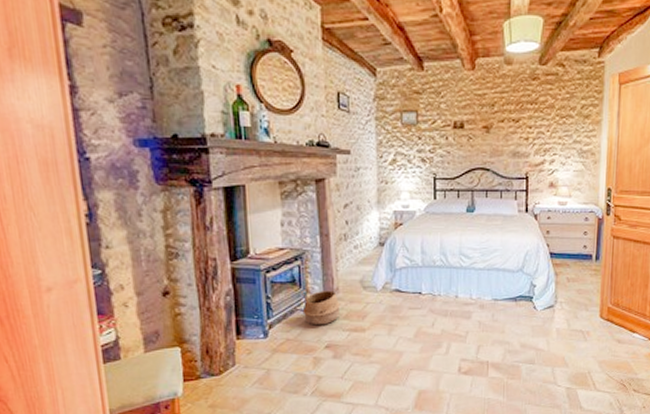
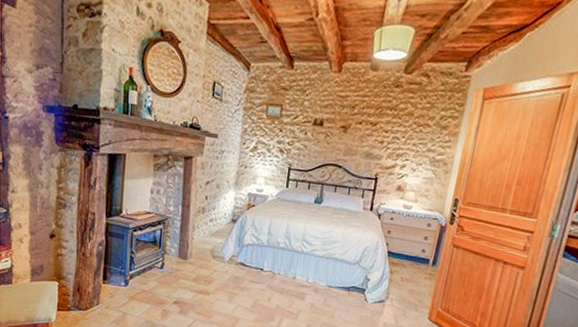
woven basket: present [301,287,341,325] -> none [159,250,192,284]

